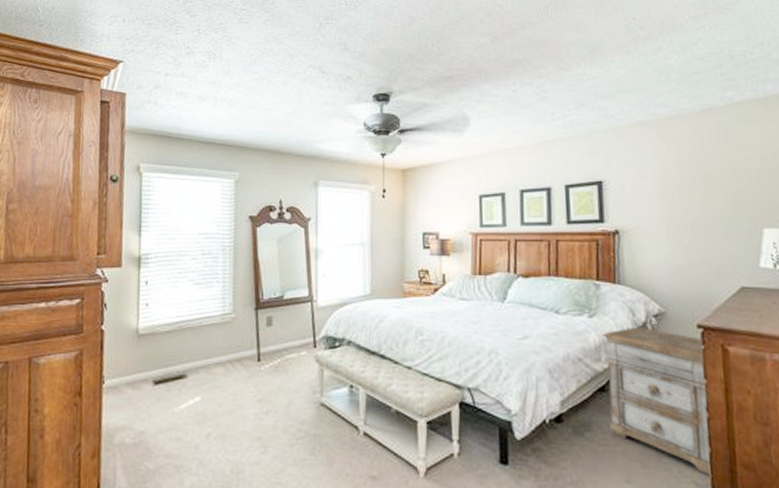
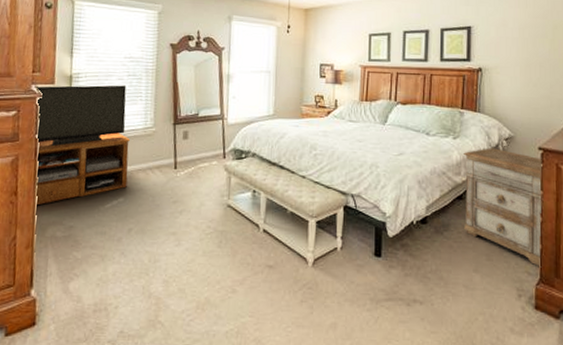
tv stand: none [99,265,206,408] -> present [34,84,130,206]

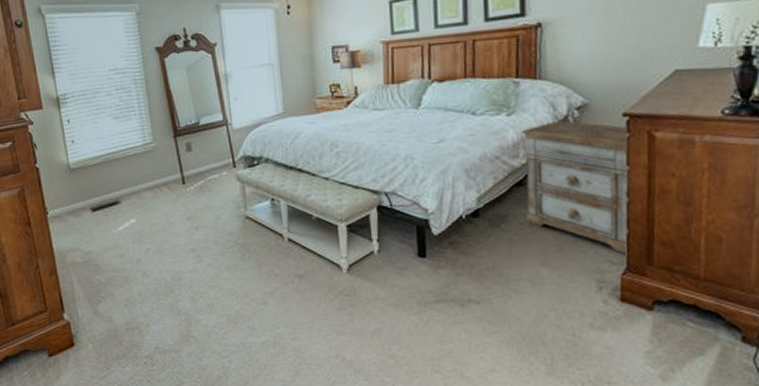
tv stand: present [34,84,130,206] -> none [23,100,137,234]

